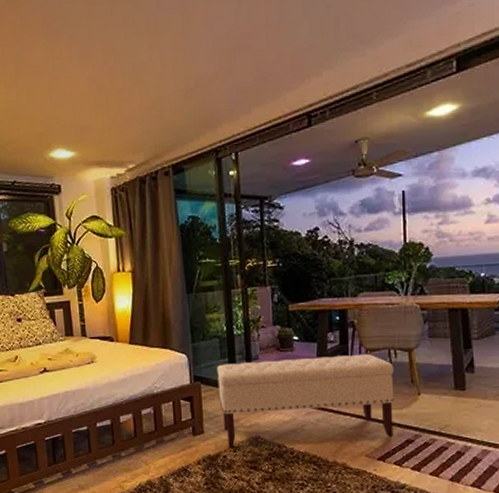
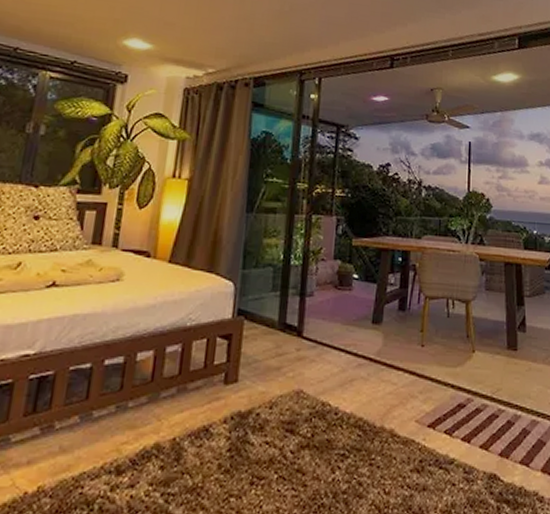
bench: present [217,353,394,448] -> none [262,298,451,403]

